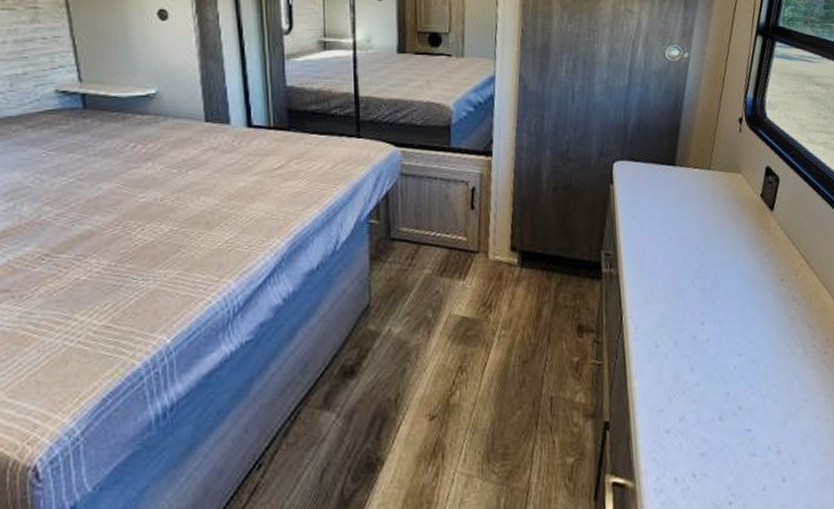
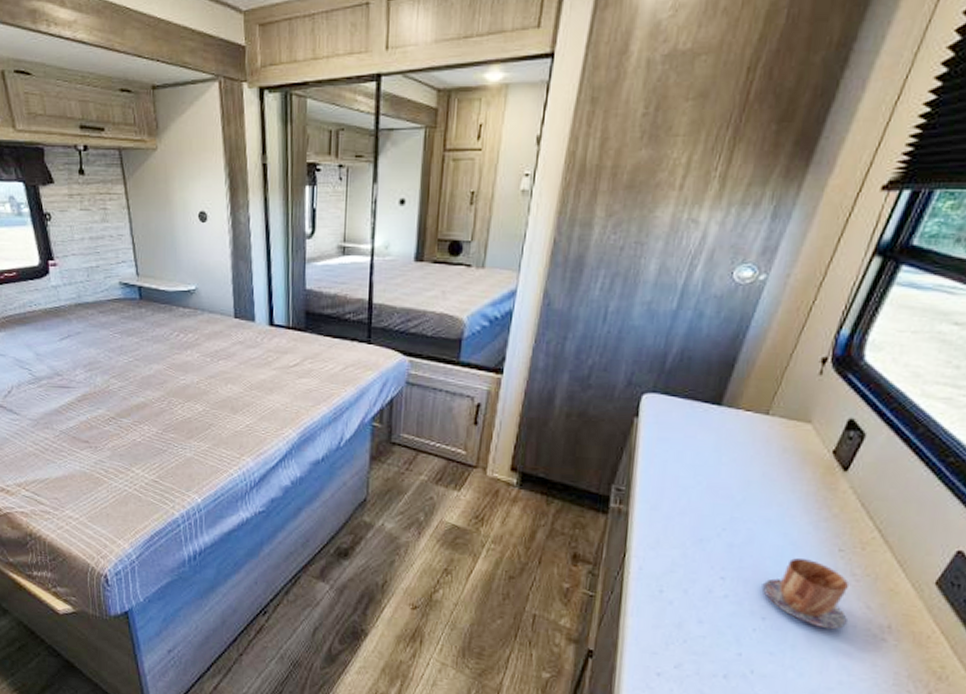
mug: none [733,292,799,353] -> present [762,558,850,630]

